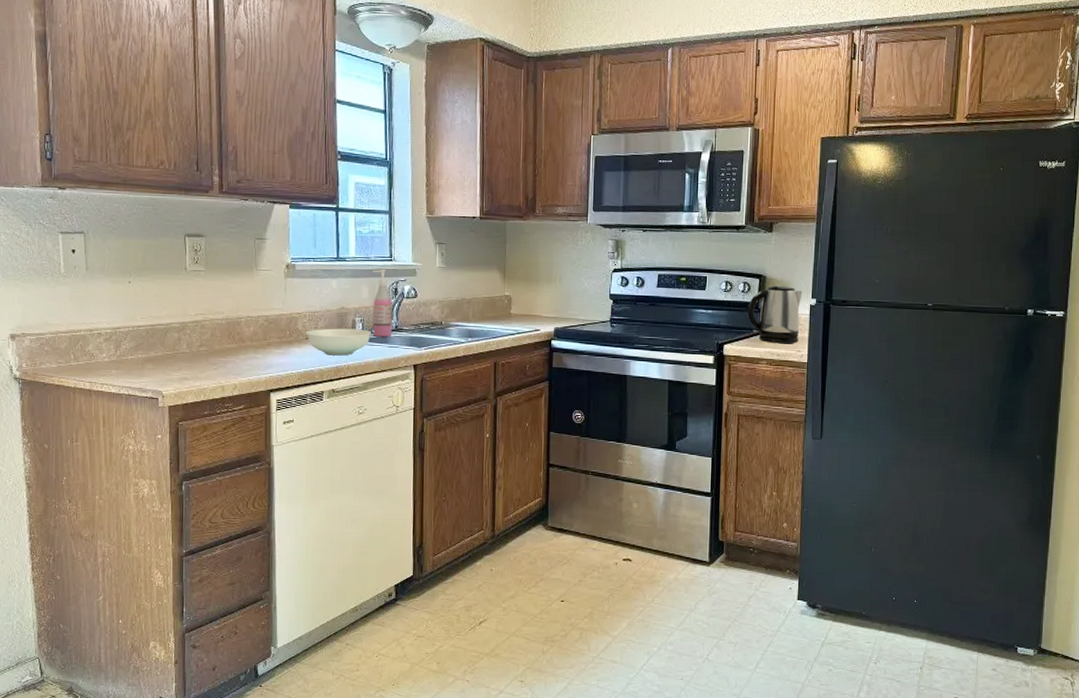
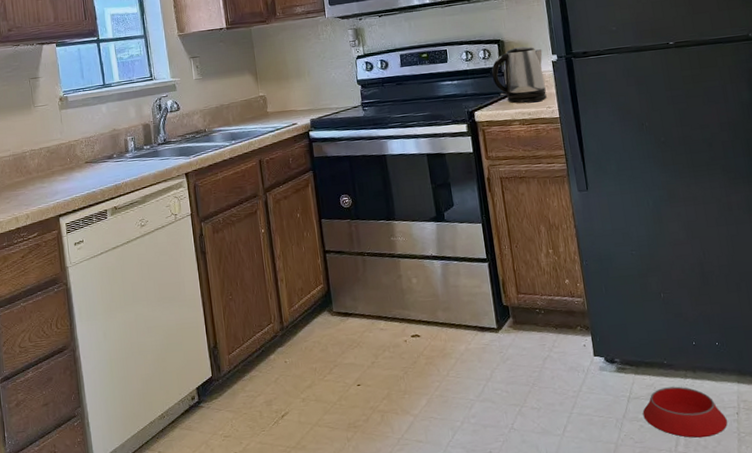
bowl: present [306,328,372,356] -> none [84,146,144,176]
soap dispenser: present [372,269,392,338] -> none [137,88,161,153]
pet bowl: none [833,637,910,686] -> present [642,386,728,438]

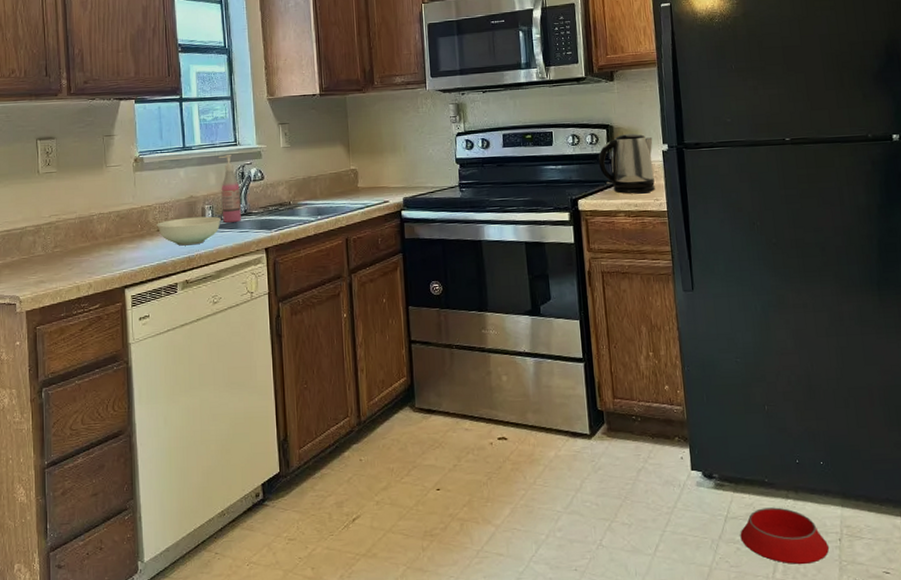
bowl: none [84,146,144,176] -> present [157,216,222,246]
soap dispenser: none [137,88,161,153] -> present [219,154,241,224]

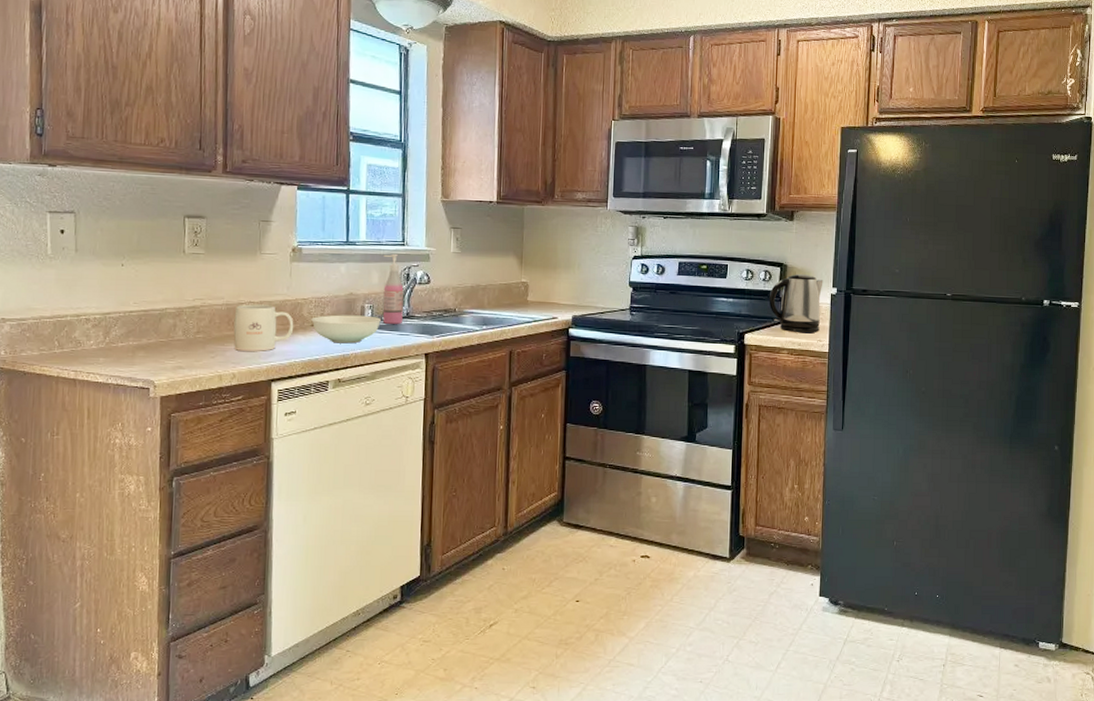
mug: none [87,214,142,262] -> present [233,304,294,352]
pet bowl: present [740,507,829,564] -> none [856,634,933,685]

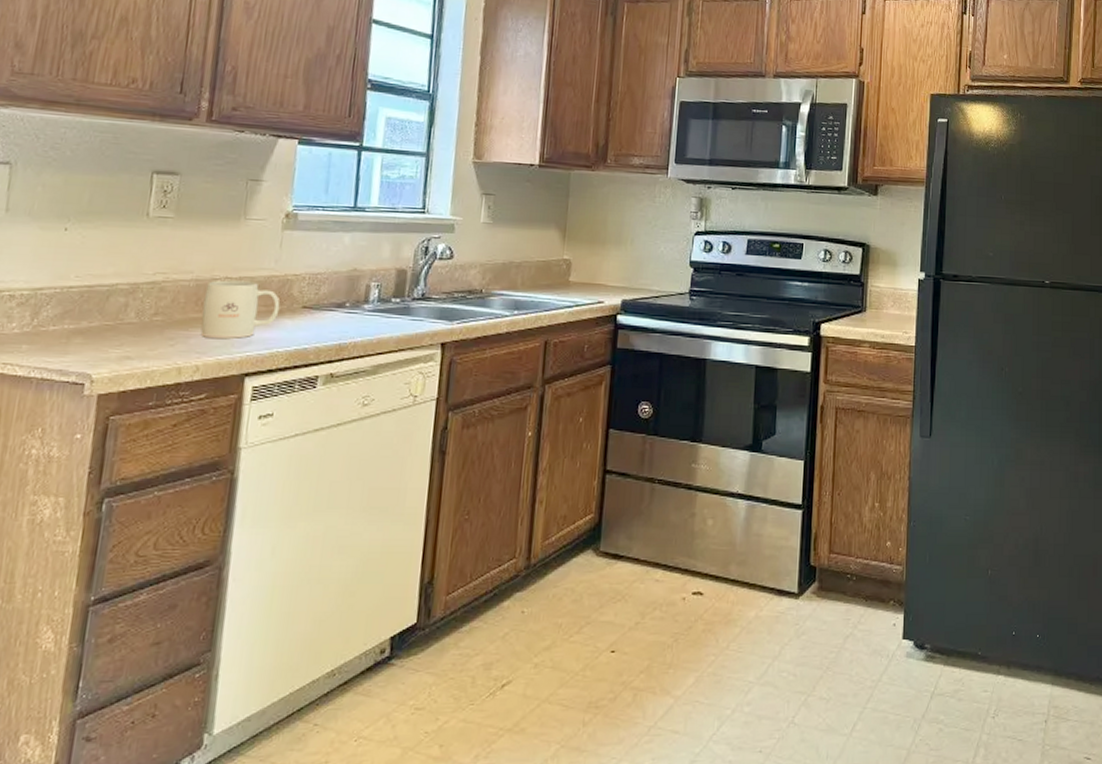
bowl: present [311,315,382,344] -> none [302,295,391,330]
soap dispenser: present [382,253,404,325] -> none [392,222,421,308]
kettle: present [769,273,823,334] -> none [849,255,910,324]

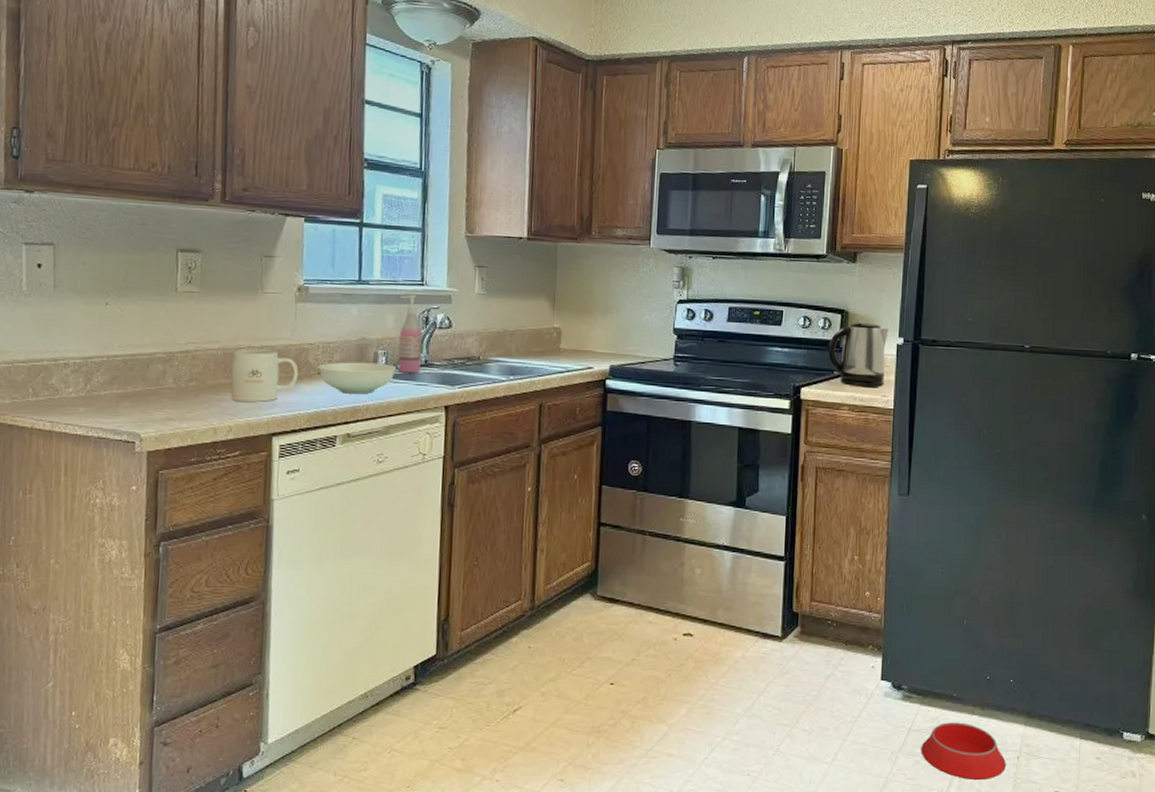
bowl: none [302,295,391,330] -> present [318,362,397,394]
soap dispenser: none [392,222,421,308] -> present [398,294,422,374]
kettle: none [849,255,910,324] -> present [828,321,889,388]
pet bowl: none [944,684,1033,748] -> present [921,722,1006,779]

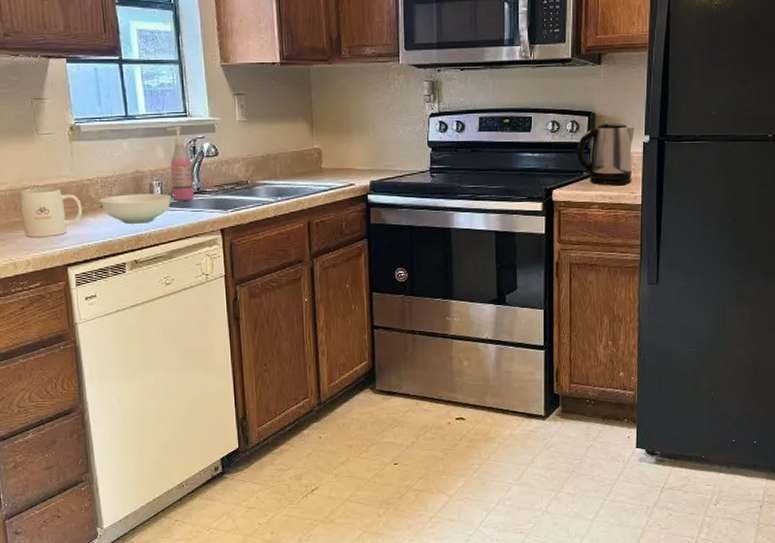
pet bowl: present [921,722,1006,779] -> none [673,479,750,527]

